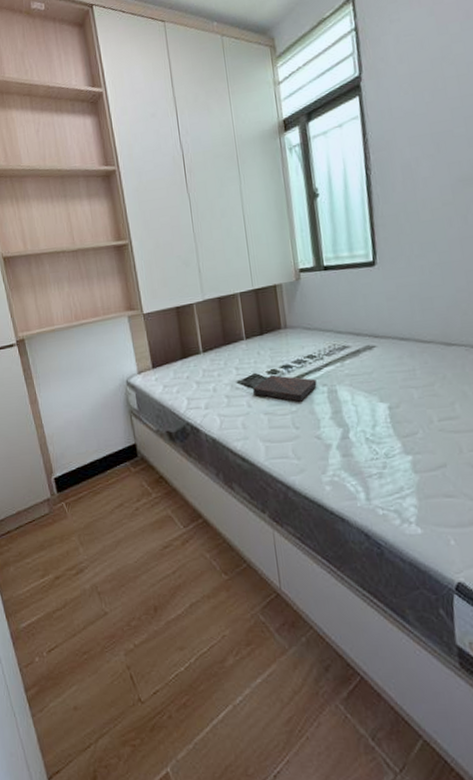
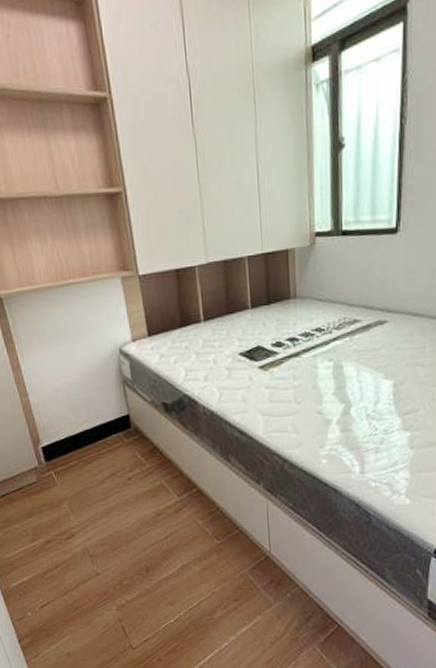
book: present [253,374,317,402] -> none [256,347,323,377]

